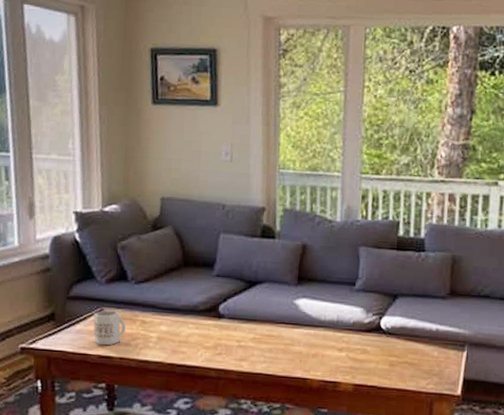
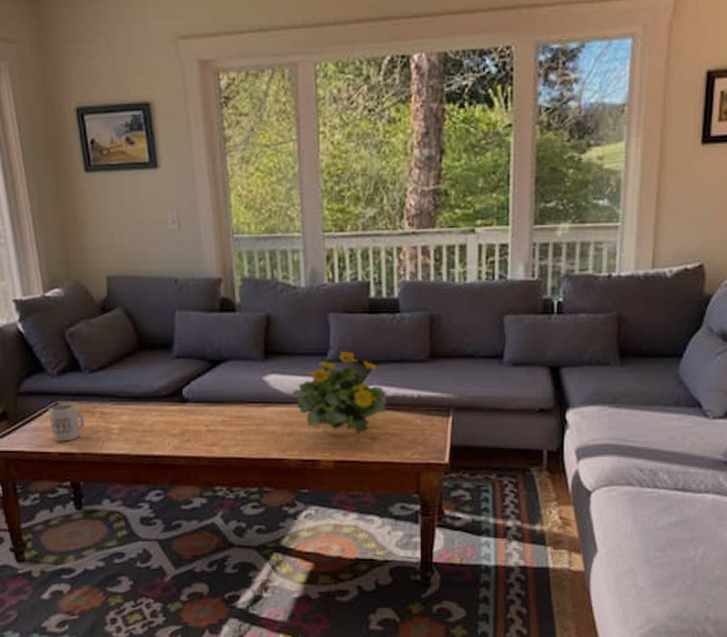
flowering plant: none [320,283,408,361] -> present [293,351,387,434]

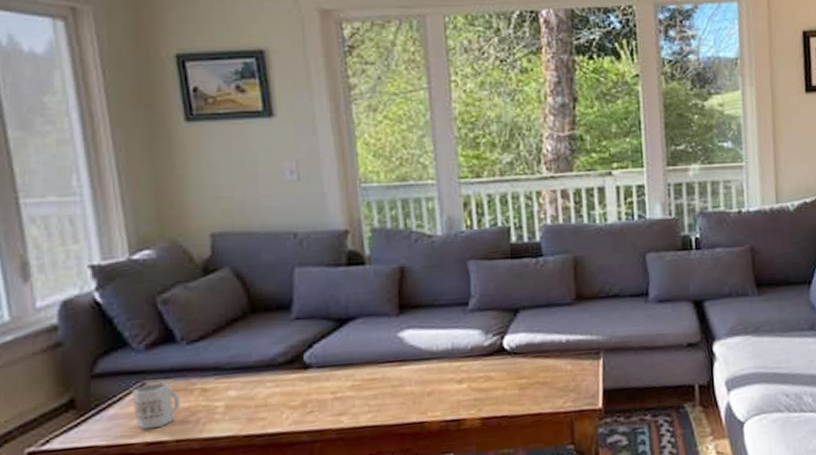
flowering plant: present [293,351,387,434] -> none [432,299,535,386]

